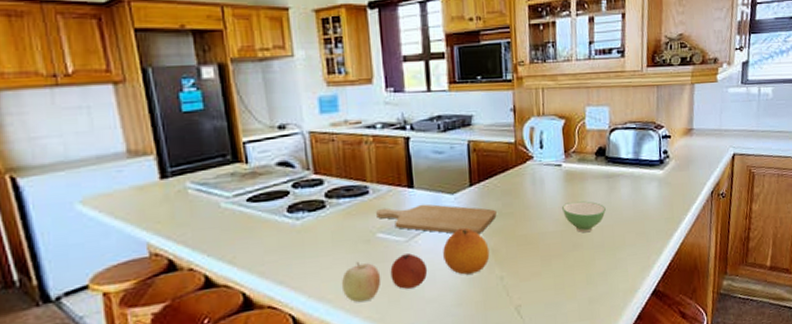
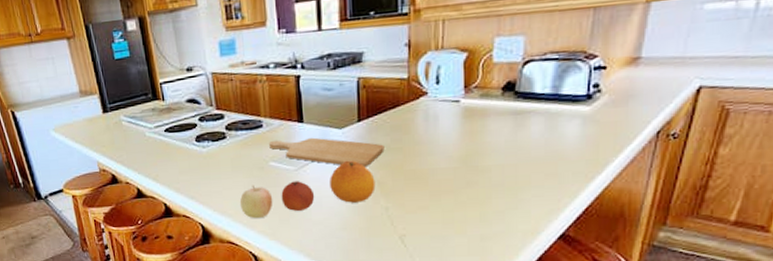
bowl: present [561,201,606,233] -> none [456,138,509,171]

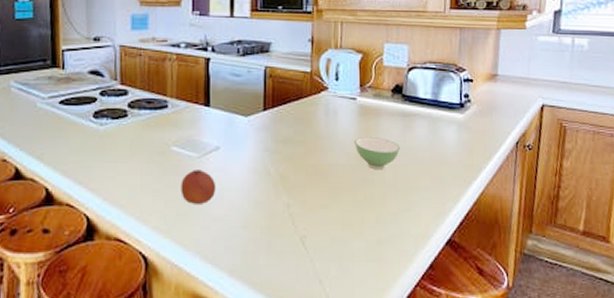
fruit: present [239,185,273,219] -> none [134,171,172,212]
chopping board: present [269,137,385,168] -> none [173,123,288,159]
fruit: present [330,160,376,203] -> none [233,150,278,197]
bowl: none [456,138,509,171] -> present [353,137,400,170]

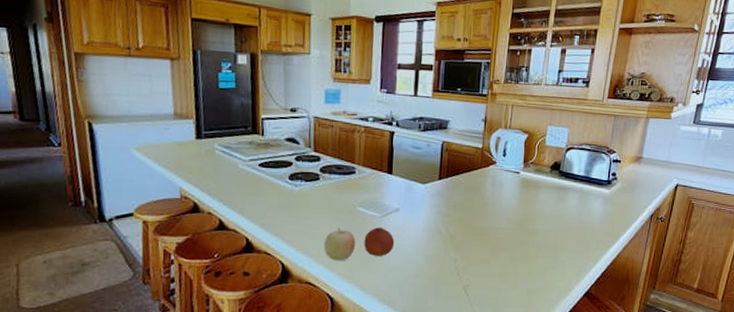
fruit: none [134,171,172,212] -> present [323,227,356,261]
bowl: present [353,137,400,170] -> none [514,205,553,234]

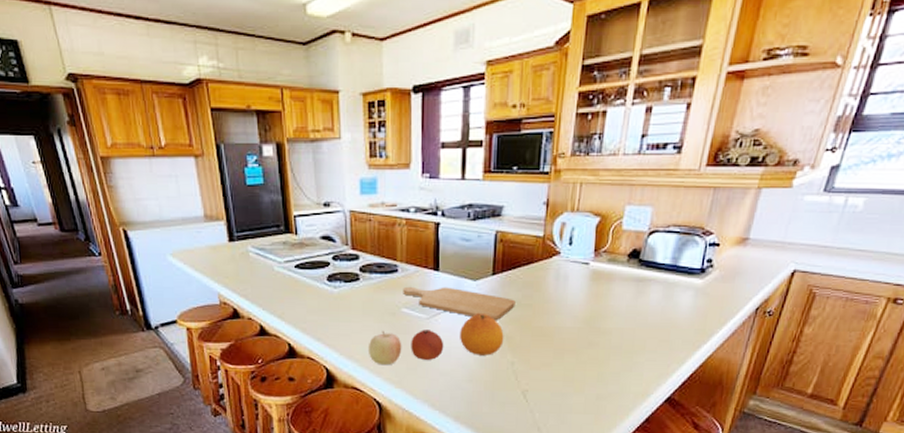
chopping board: none [359,187,458,221] -> present [403,286,516,321]
fruit: none [409,213,448,253] -> present [460,312,504,356]

